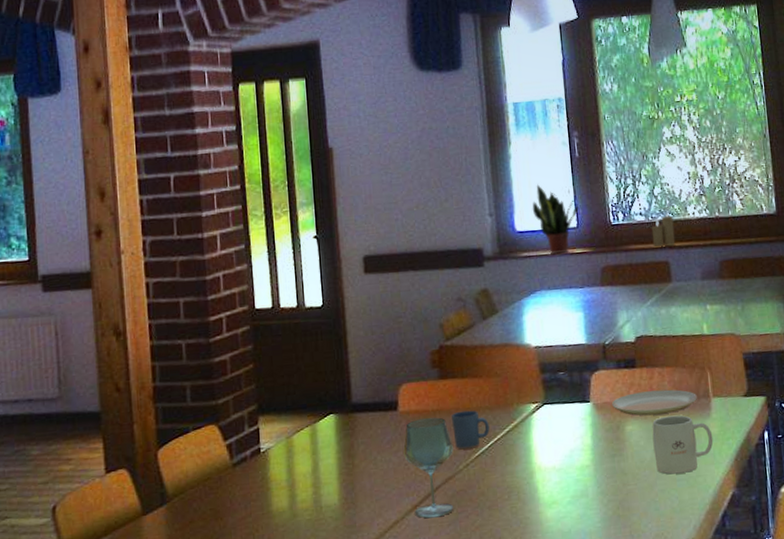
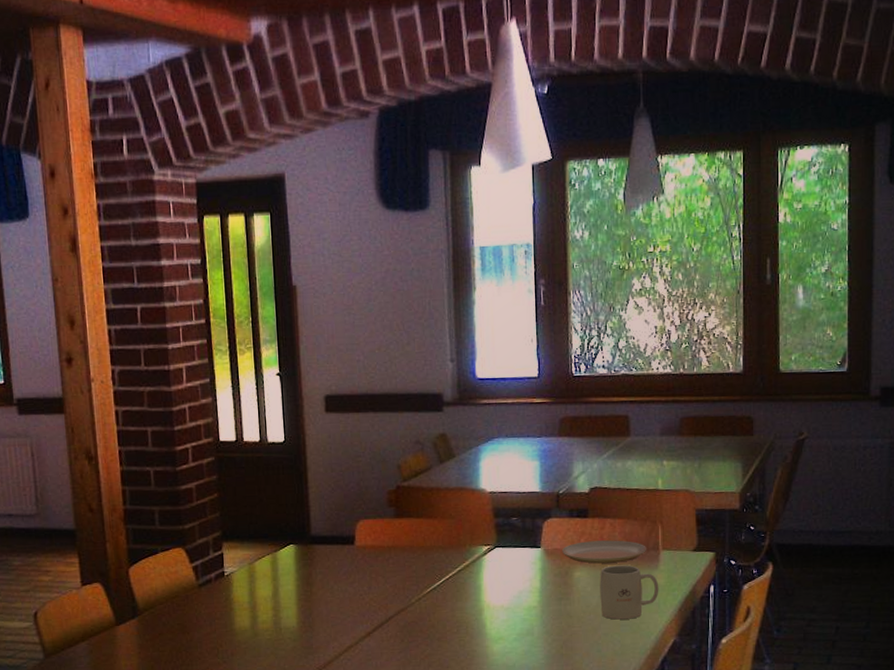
wine glass: present [403,417,454,519] -> none [359,553,406,645]
mug: present [452,410,490,450] -> none [406,548,442,585]
potted plant: present [532,184,580,254] -> none [494,332,542,402]
candle: present [651,212,676,247] -> none [613,366,637,401]

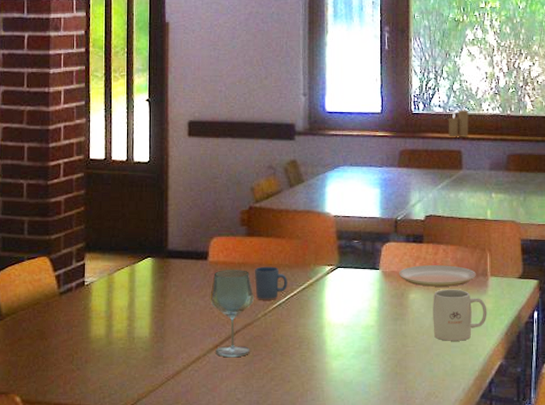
wine glass: none [359,553,406,645] -> present [210,270,254,358]
mug: none [406,548,442,585] -> present [255,266,287,300]
candle: none [613,366,637,401] -> present [448,106,469,137]

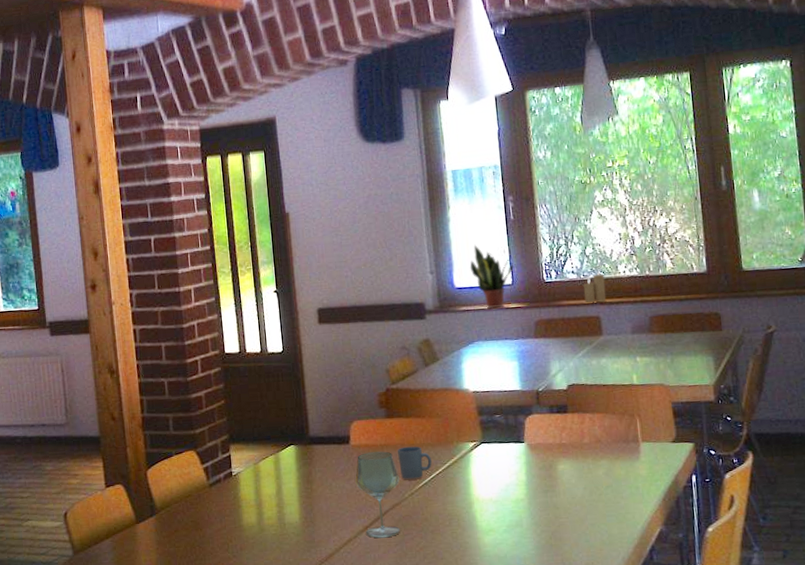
potted plant: none [342,71,385,134] -> present [470,245,515,308]
plate: present [398,265,477,287] -> none [544,433,627,457]
mug: present [433,289,487,341] -> none [583,457,642,511]

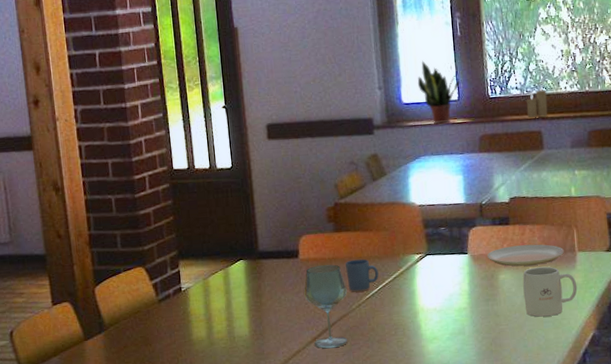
plate: none [544,433,627,457] -> present [486,244,565,267]
mug: none [583,457,642,511] -> present [522,266,578,317]

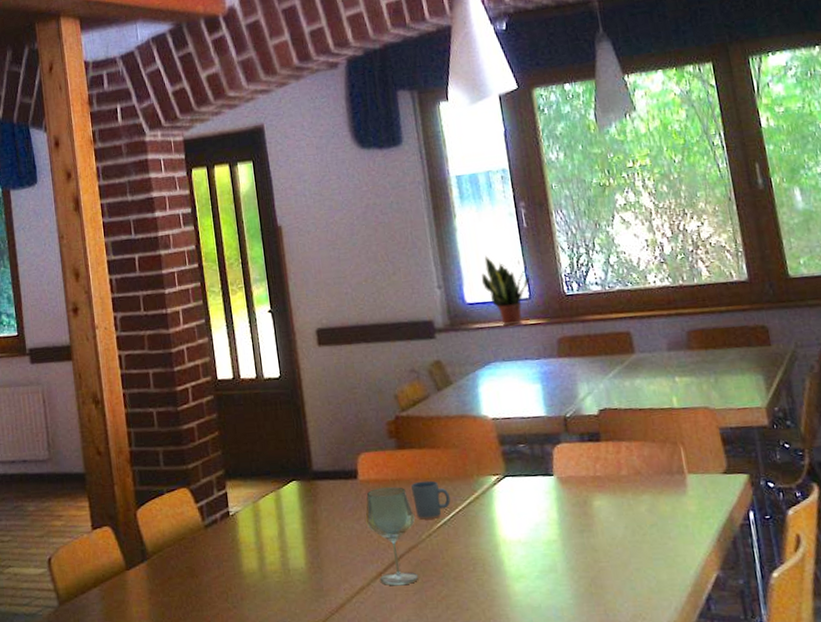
plate: present [486,244,565,267] -> none [576,464,671,491]
mug: present [522,266,578,317] -> none [622,491,692,553]
candle: present [526,86,548,118] -> none [609,281,637,317]

